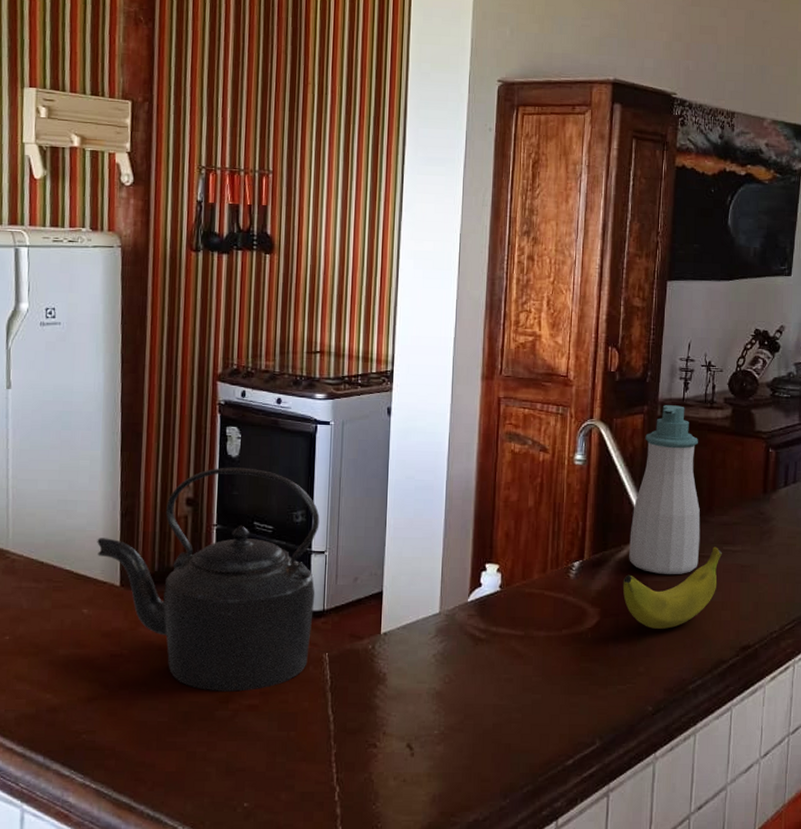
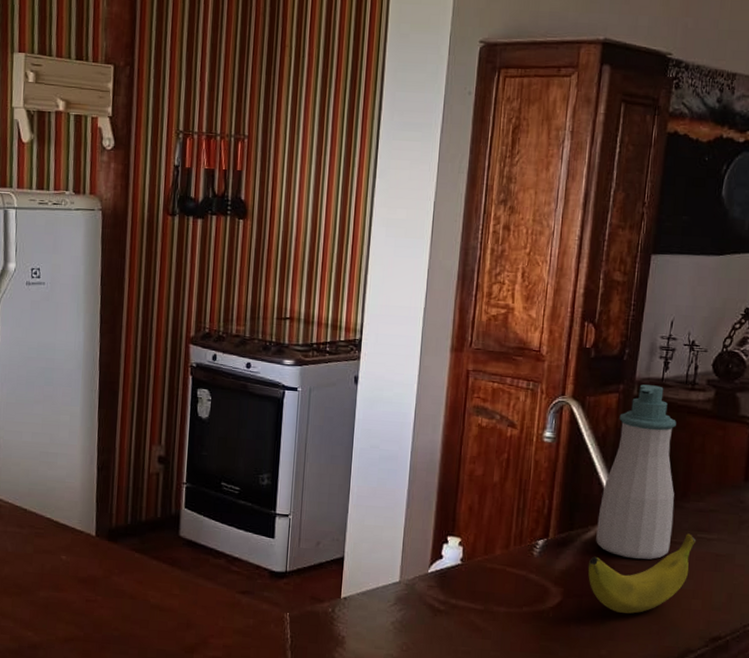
kettle: present [97,467,320,692] -> none [75,428,285,644]

